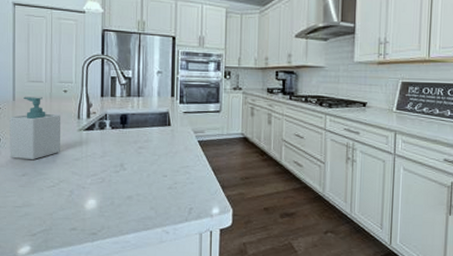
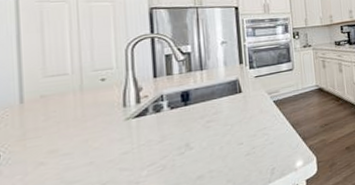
soap bottle: present [10,96,61,159] -> none [15,92,101,176]

